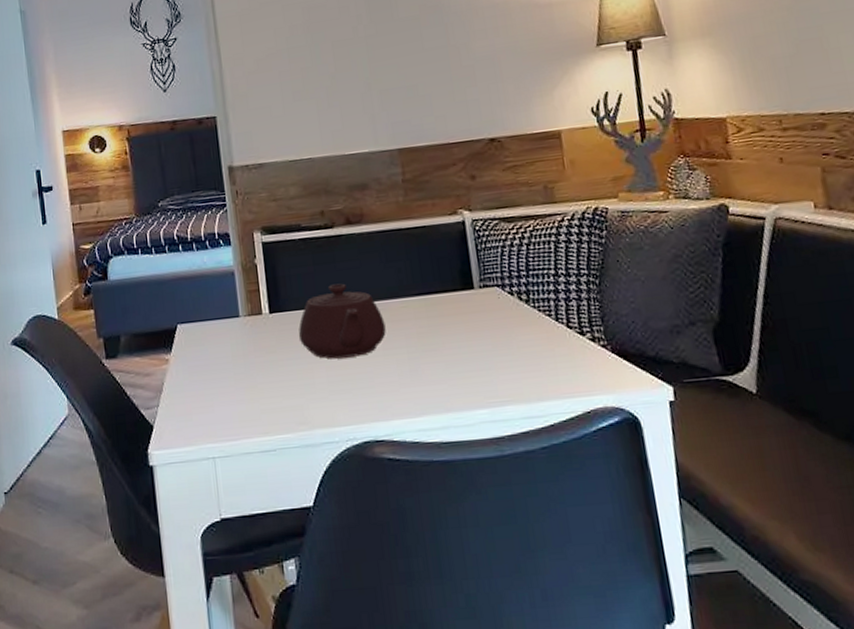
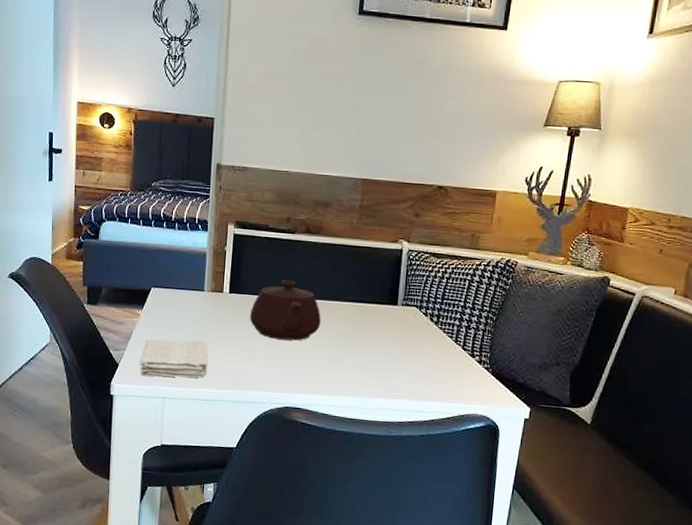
washcloth: none [178,377,261,434] -> present [140,338,209,378]

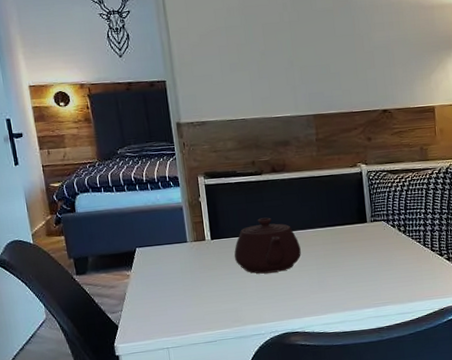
washcloth: present [140,338,209,378] -> none [138,288,205,332]

